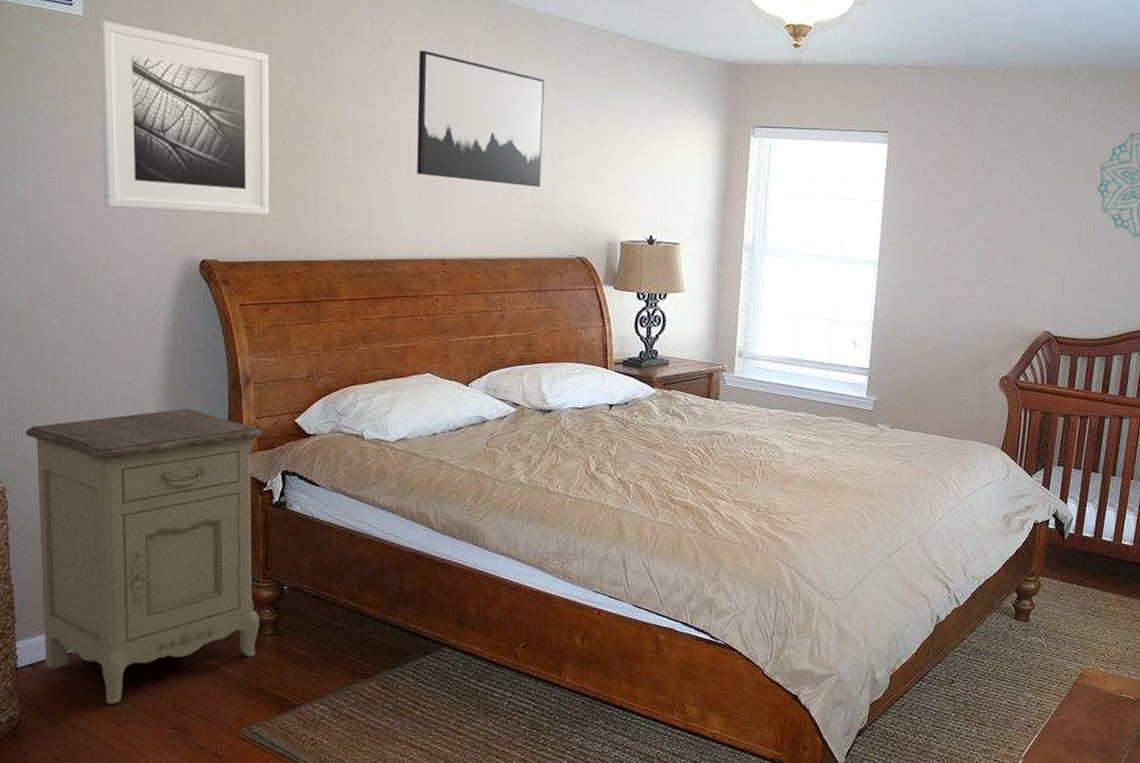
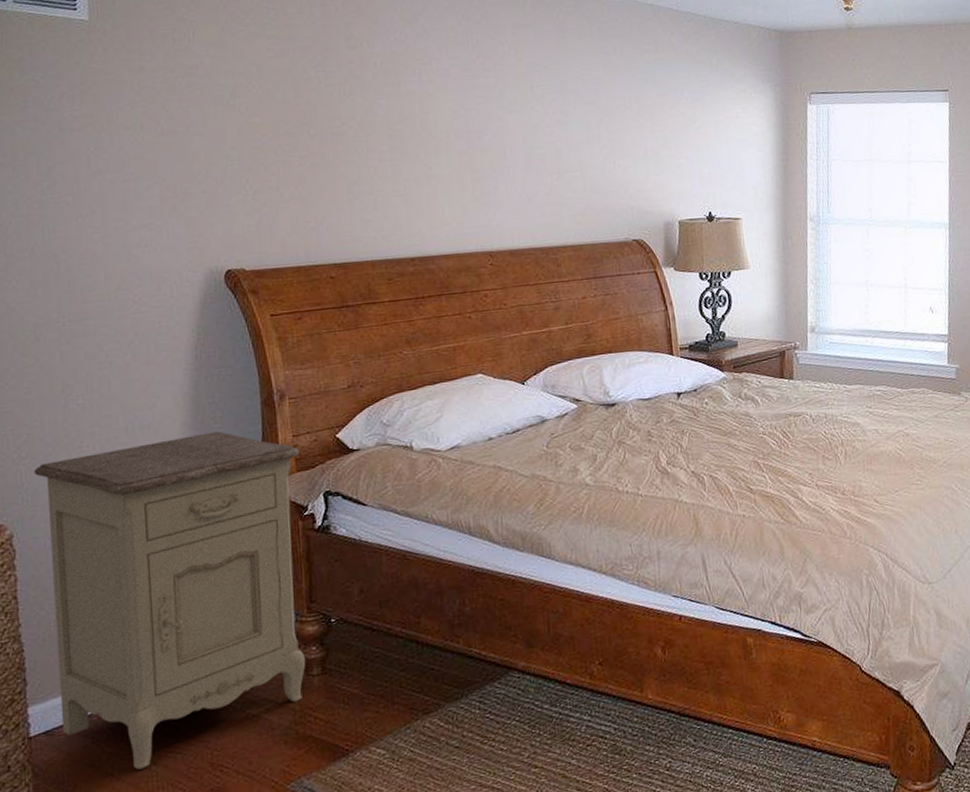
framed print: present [98,20,270,216] -> none [105,24,300,221]
wall art: present [416,50,545,188] -> none [453,35,591,170]

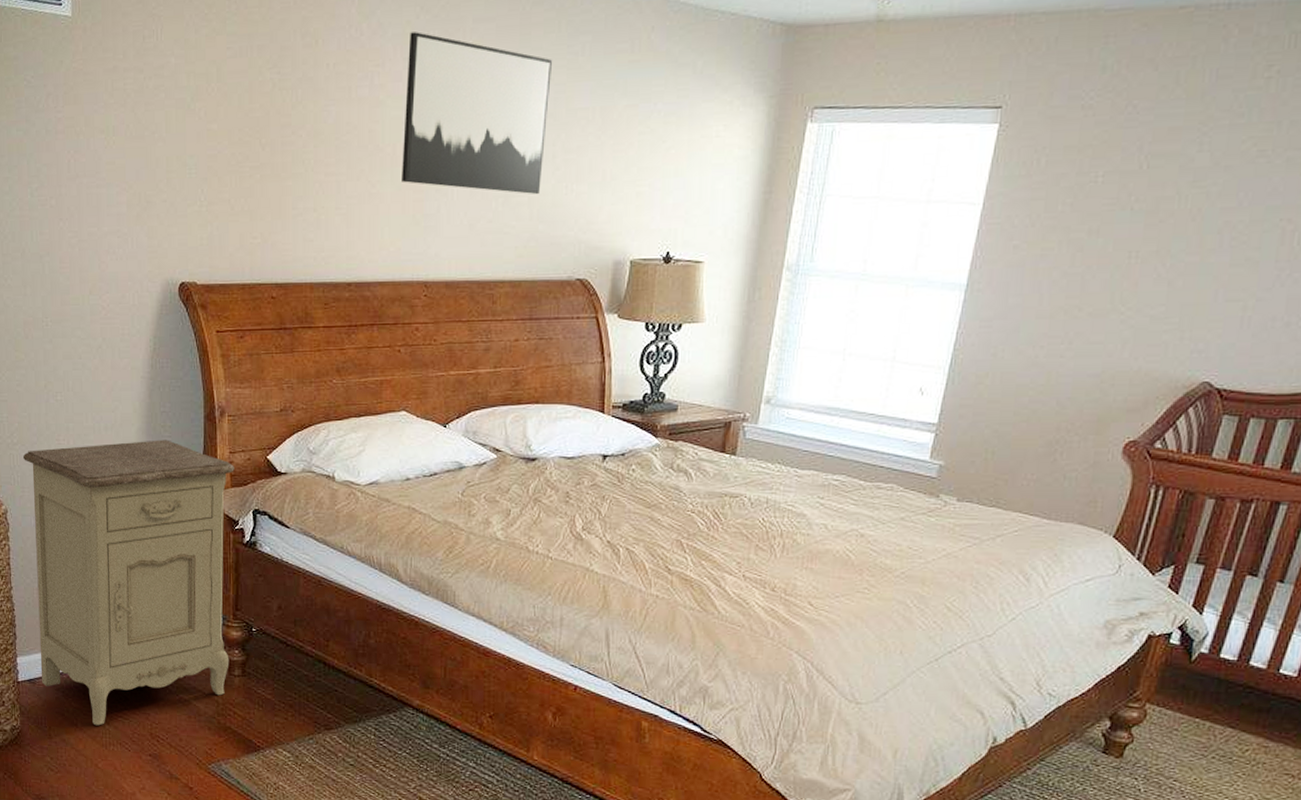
wall art: none [453,35,591,170] -> present [402,32,552,195]

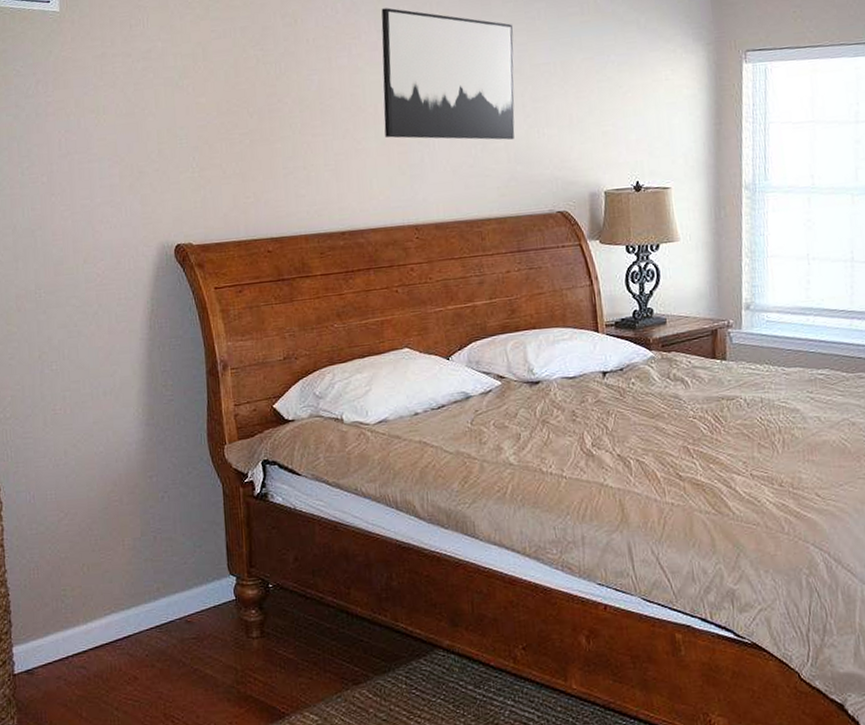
nightstand: present [22,440,234,726] -> none [16,398,247,713]

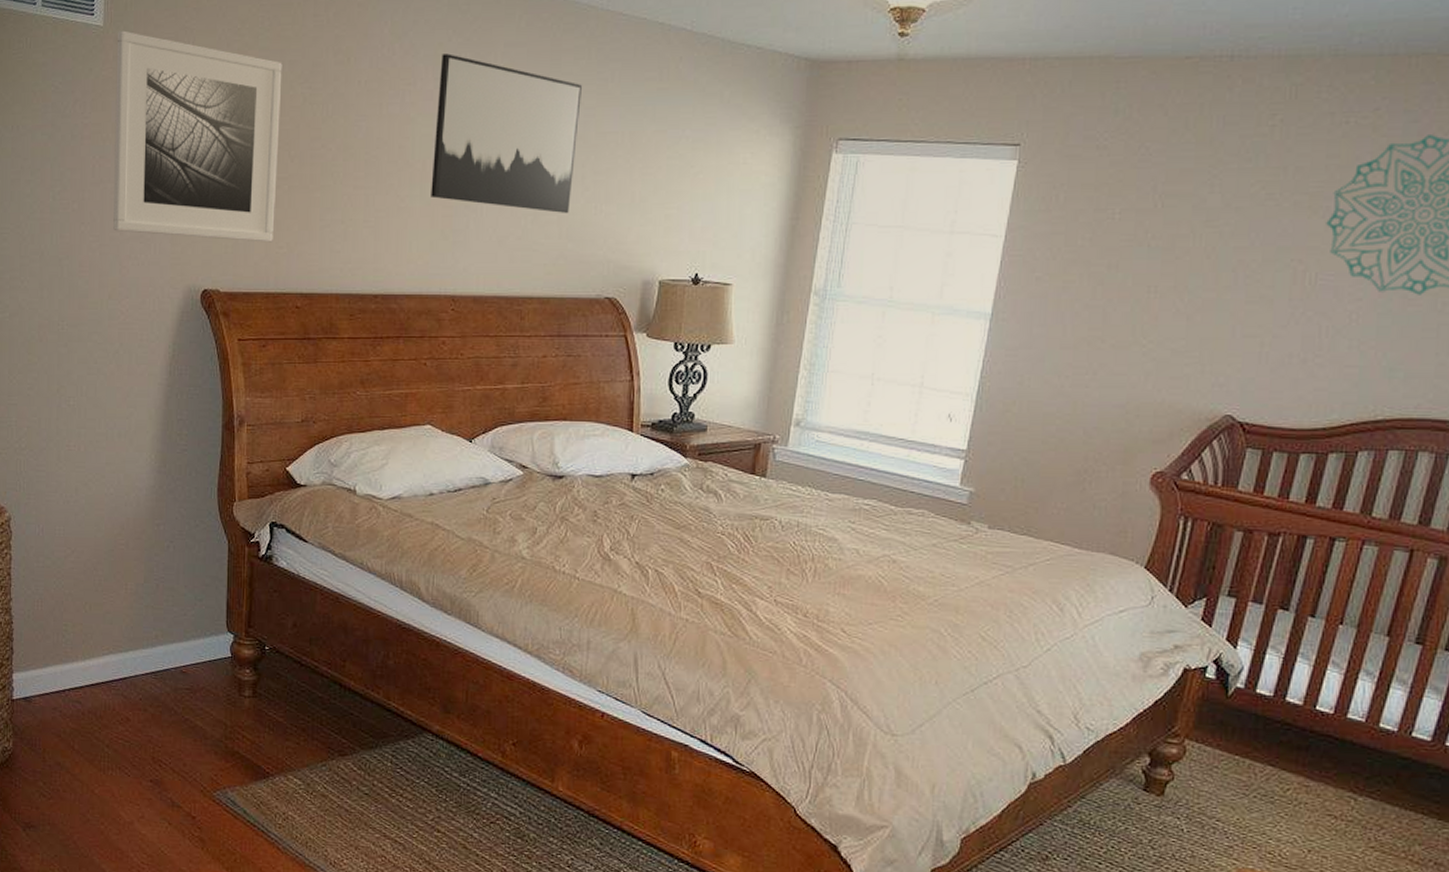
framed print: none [73,13,240,199] -> present [113,30,282,242]

